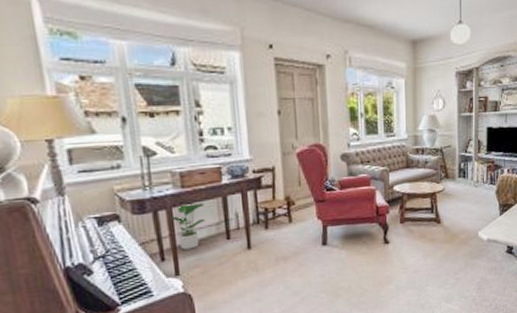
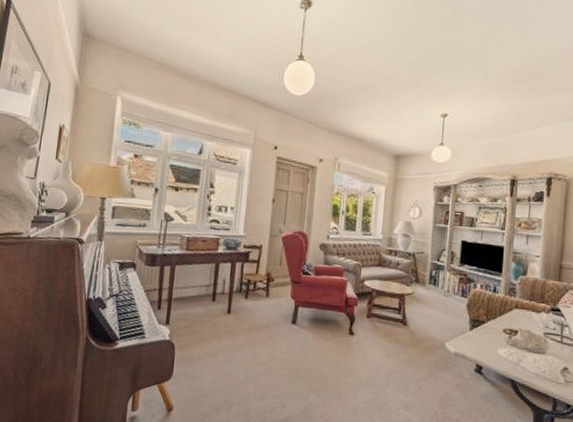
potted plant: present [173,203,205,250] -> none [174,265,201,304]

